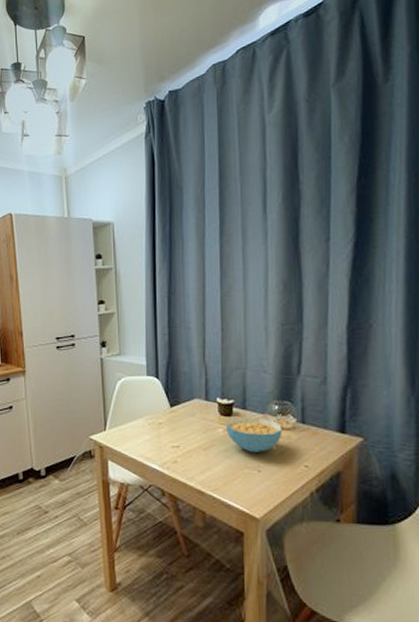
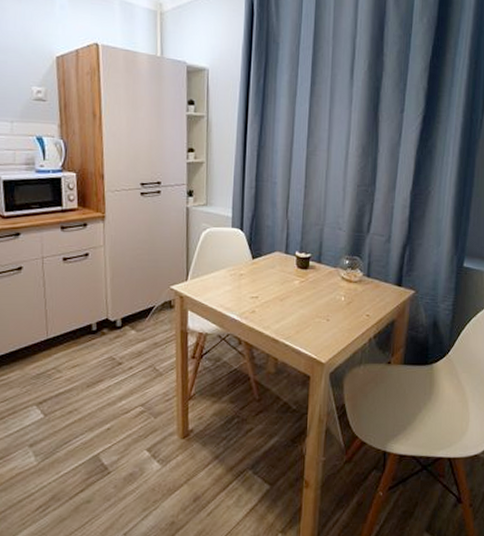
cereal bowl: present [226,416,282,452] -> none [302,269,351,303]

